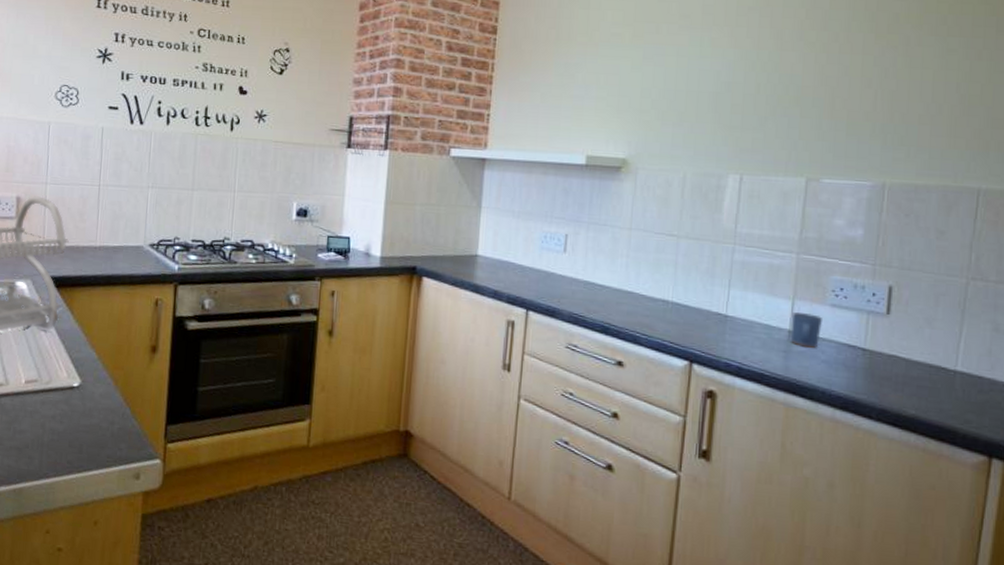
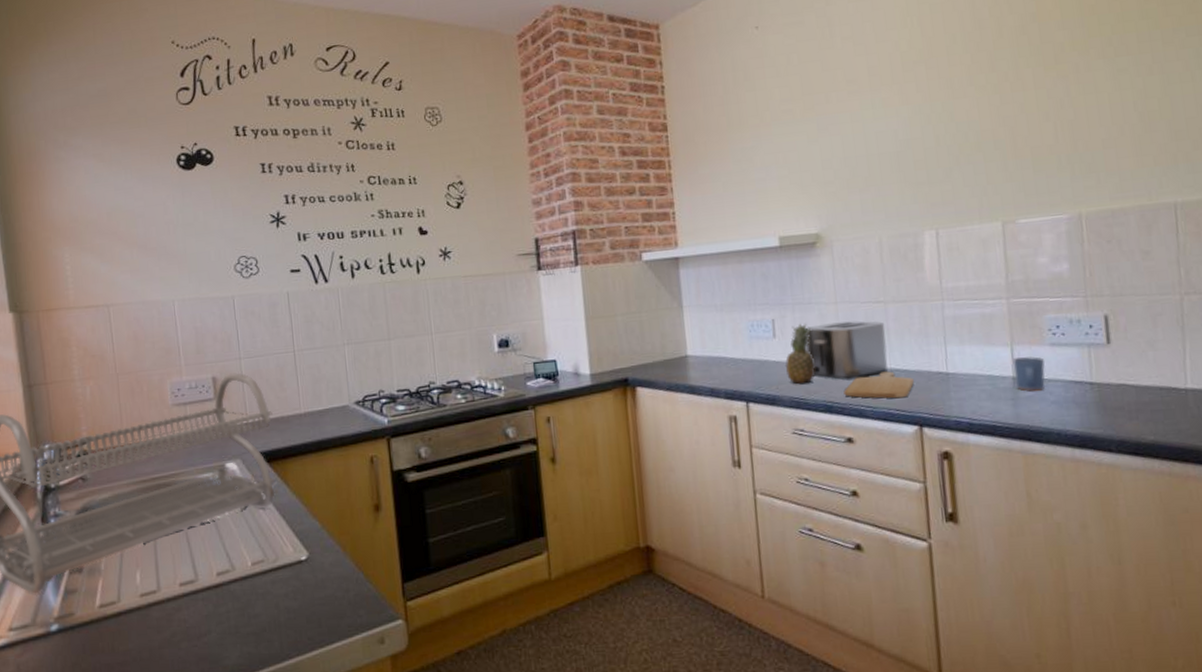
fruit: none [570,243,602,302] -> present [785,323,815,385]
toaster: none [593,247,674,306] -> present [805,321,888,380]
chopping board: none [622,303,692,332] -> present [843,371,914,399]

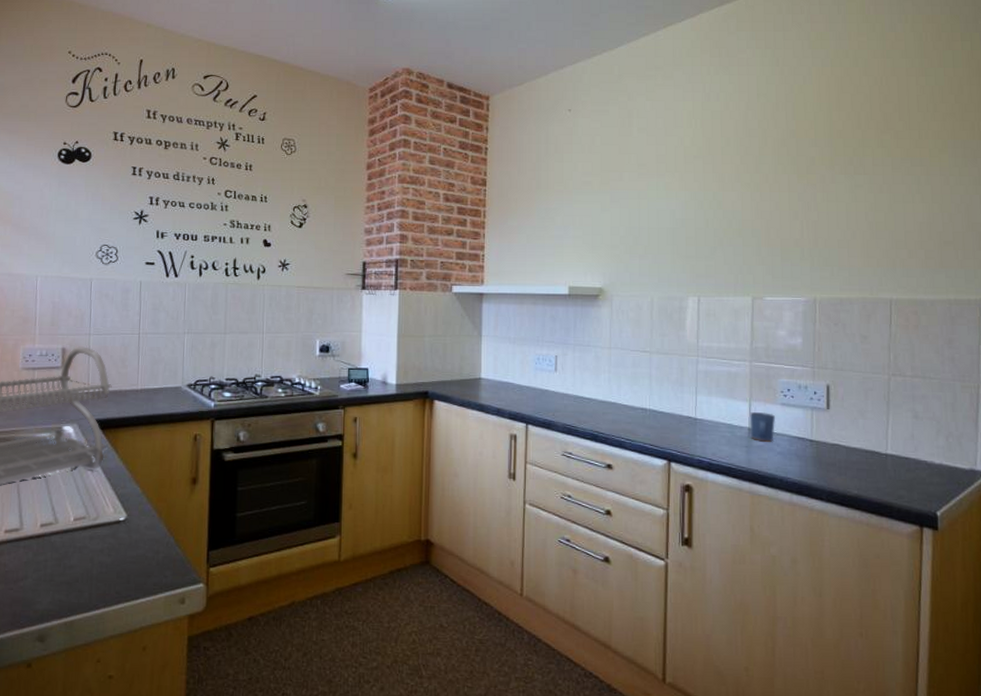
fruit: present [785,323,815,385] -> none [563,362,588,414]
toaster: present [805,321,888,380] -> none [581,364,649,415]
chopping board: present [843,371,914,399] -> none [608,411,667,435]

